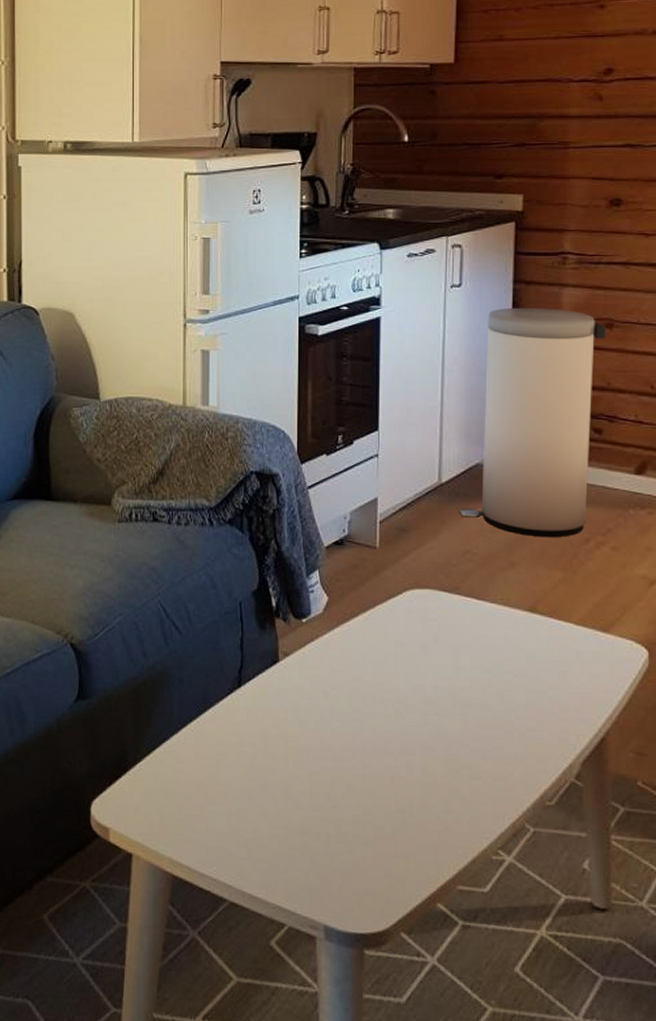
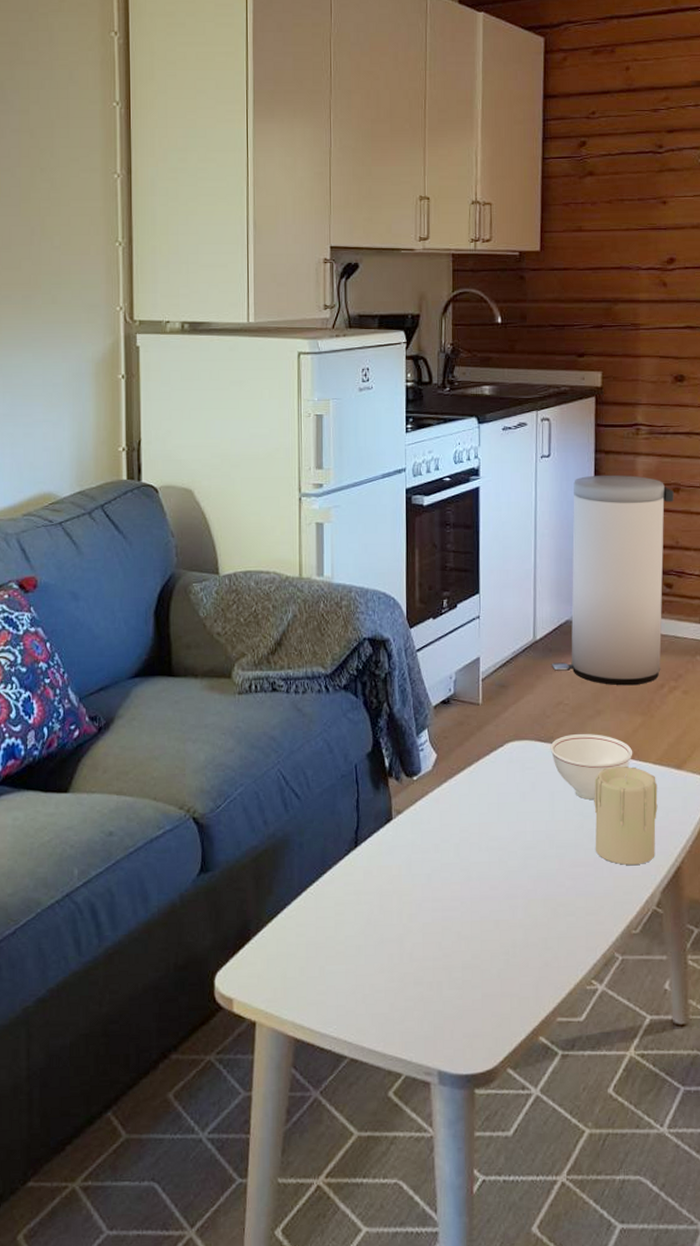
bowl: none [455,586,552,659] -> present [550,734,633,801]
candle: none [505,623,579,732] -> present [594,766,658,865]

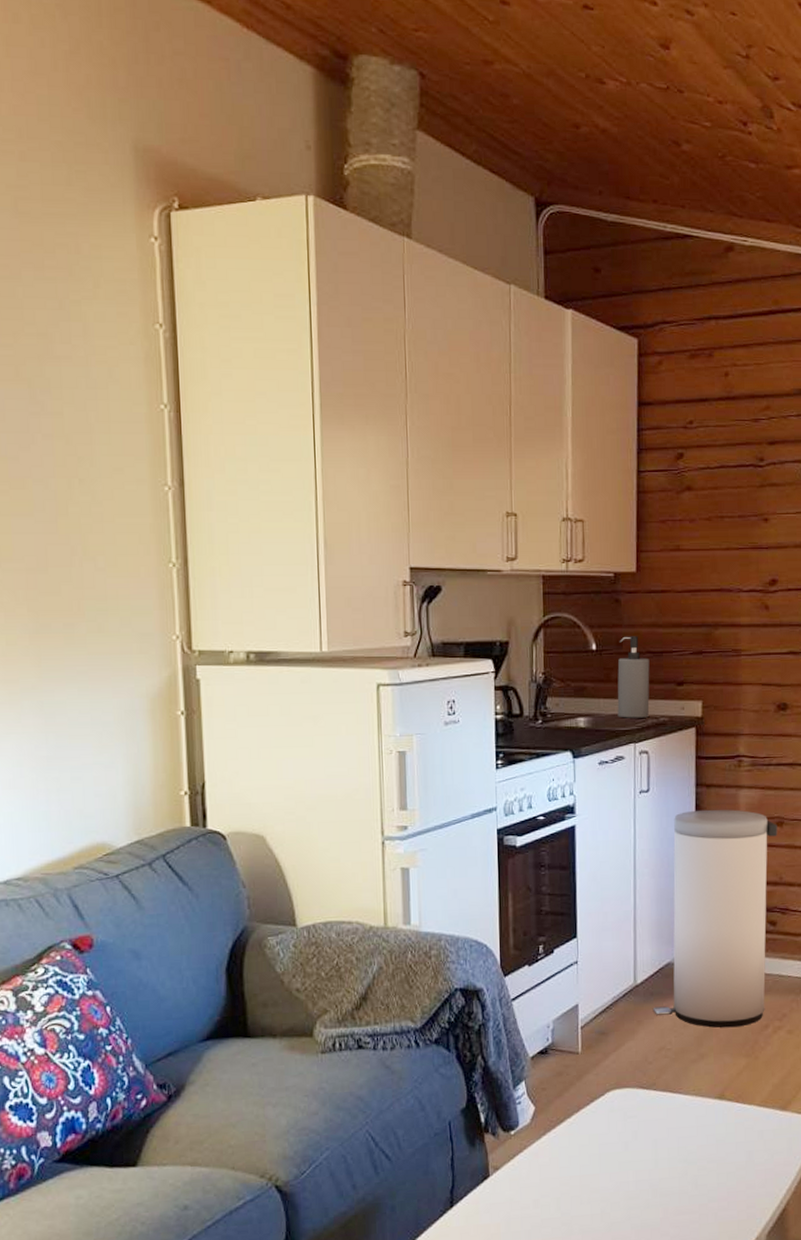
soap dispenser: none [520,310,552,387] -> present [617,636,650,718]
bowl: present [550,734,633,801] -> none [652,1078,738,1146]
candle: present [594,766,658,865] -> none [698,1110,763,1210]

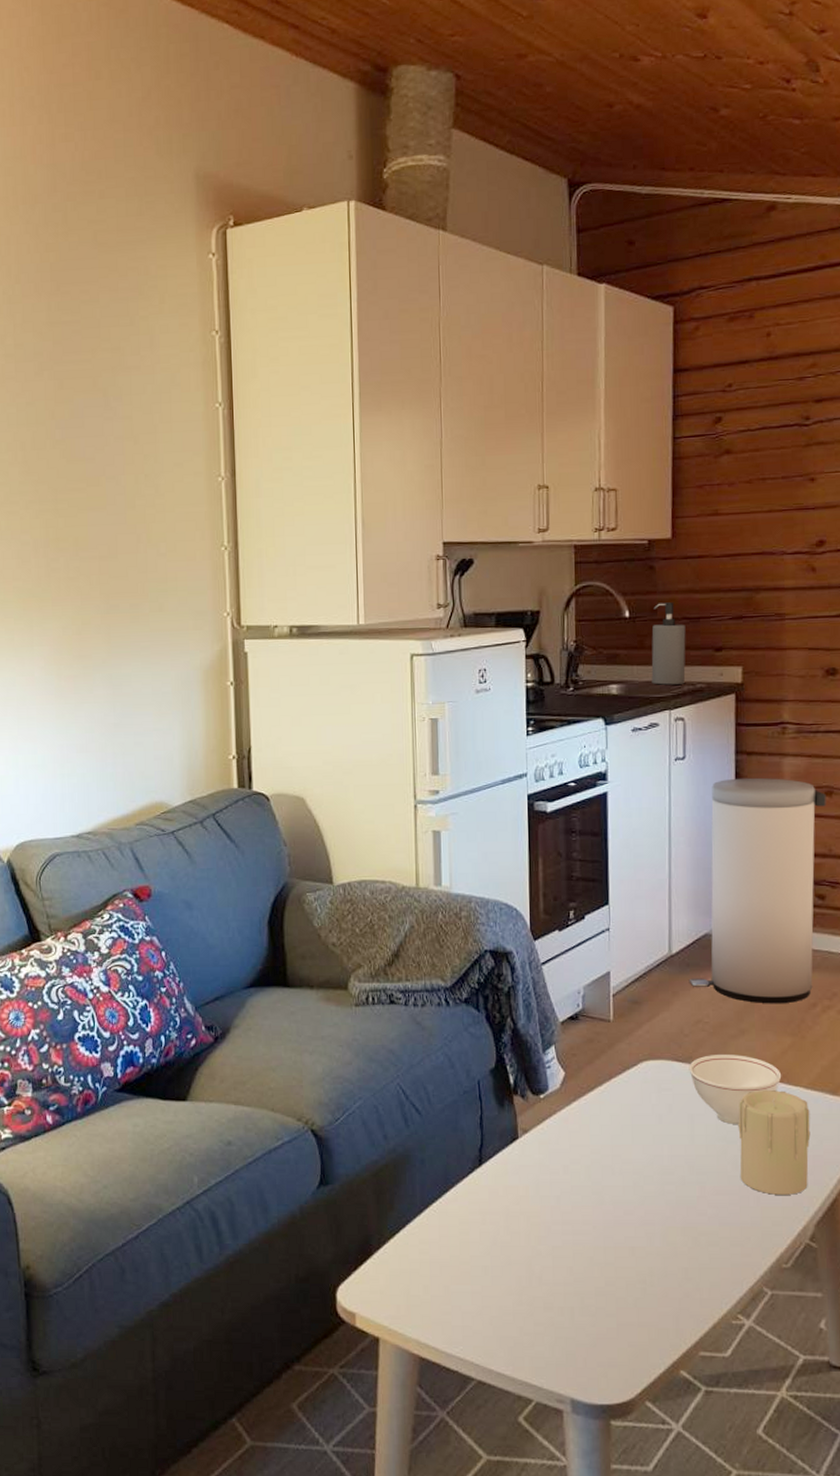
bowl: none [652,1078,738,1146] -> present [689,1055,782,1125]
candle: none [698,1110,763,1210] -> present [738,1089,811,1195]

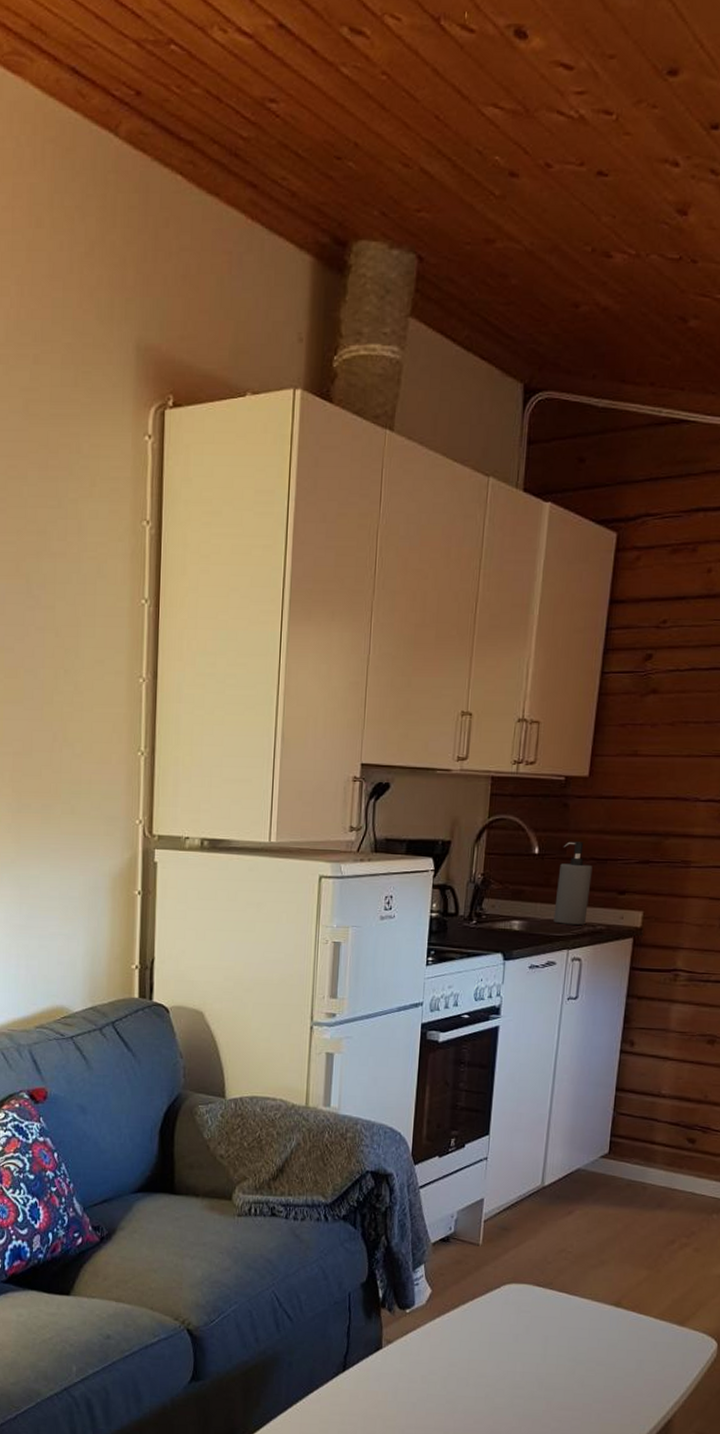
pedal bin: present [689,777,826,1004] -> none [557,1021,709,1239]
bowl: present [689,1055,782,1125] -> none [548,1282,635,1348]
candle: present [738,1089,811,1195] -> none [584,1317,657,1414]

